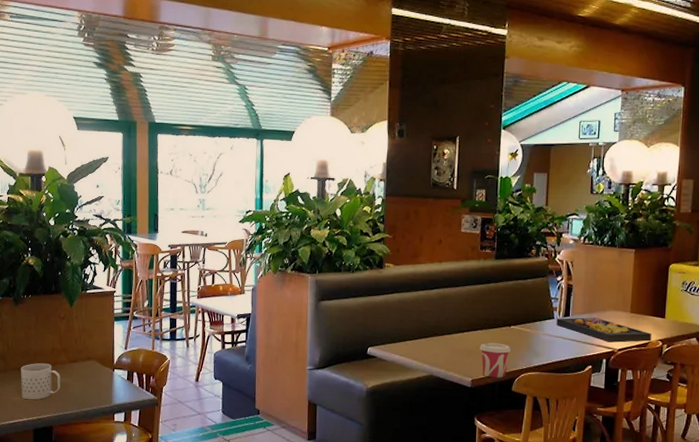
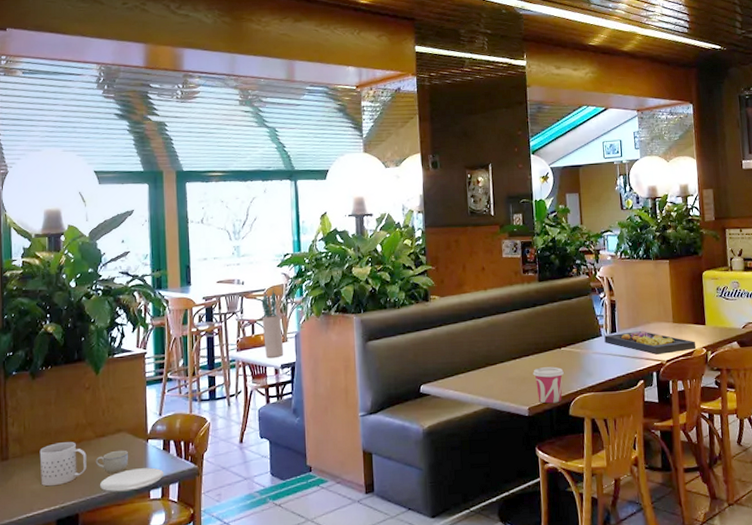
cup: none [68,375,97,396] -> present [95,450,129,474]
plate: none [71,393,127,412] -> present [99,467,164,493]
vase: none [222,242,241,308] -> present [261,288,284,359]

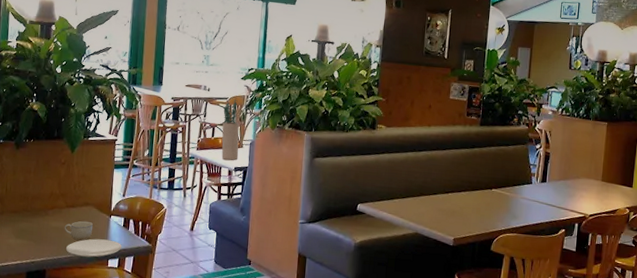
mug: present [39,442,87,487] -> none [16,207,57,244]
cup: present [533,366,564,404] -> none [462,204,491,238]
food tray: present [604,331,696,355] -> none [534,183,621,209]

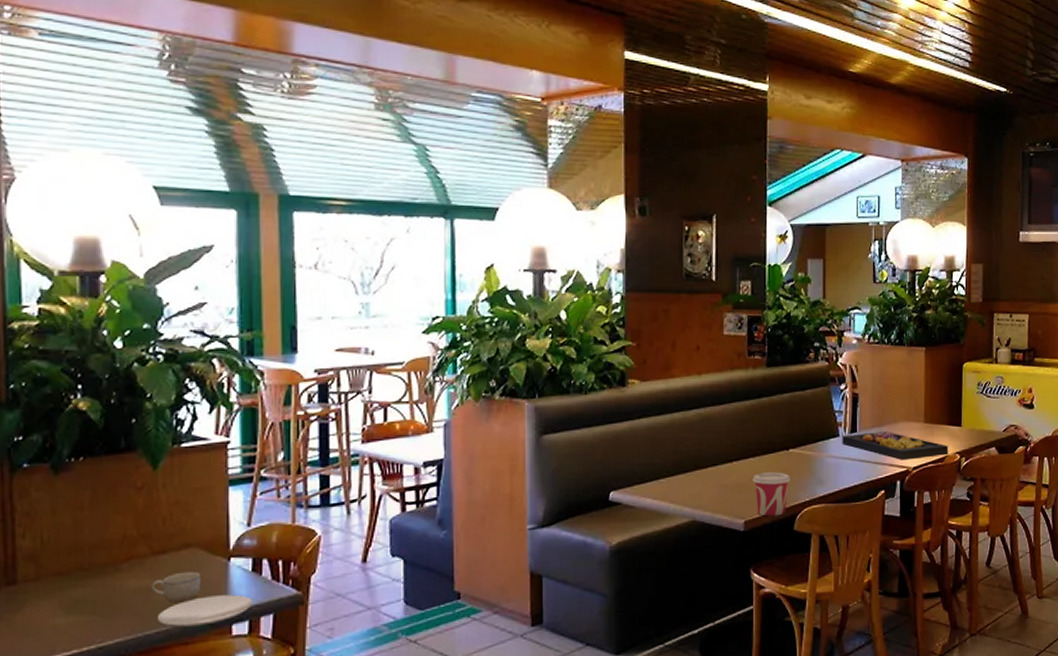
vase: present [221,98,239,161] -> none [398,361,428,454]
cup: none [462,204,491,238] -> present [753,472,790,517]
food tray: none [534,183,621,209] -> present [842,431,949,460]

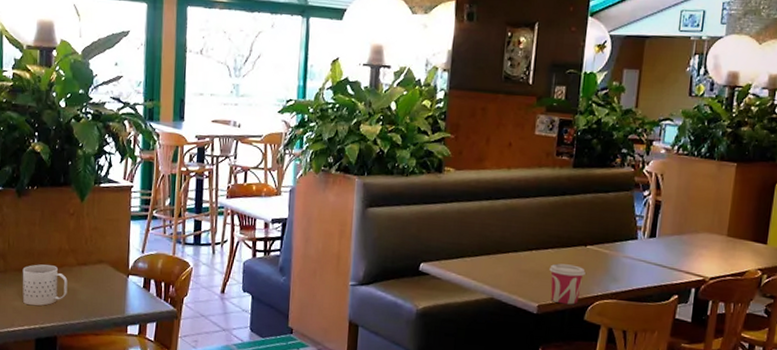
mug: none [65,560,138,621] -> present [22,264,68,306]
cup: present [151,571,202,603] -> none [76,281,109,304]
plate: present [156,594,253,628] -> none [78,301,143,323]
food tray: present [842,431,949,460] -> none [640,239,751,271]

